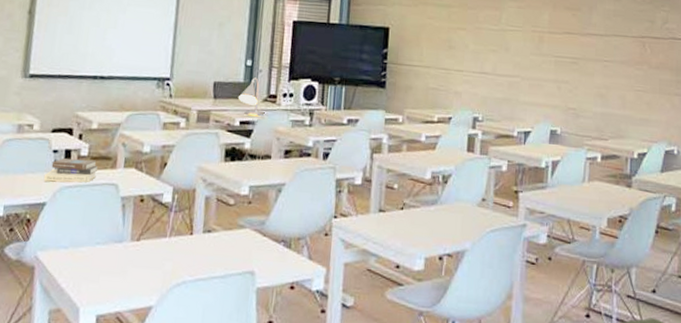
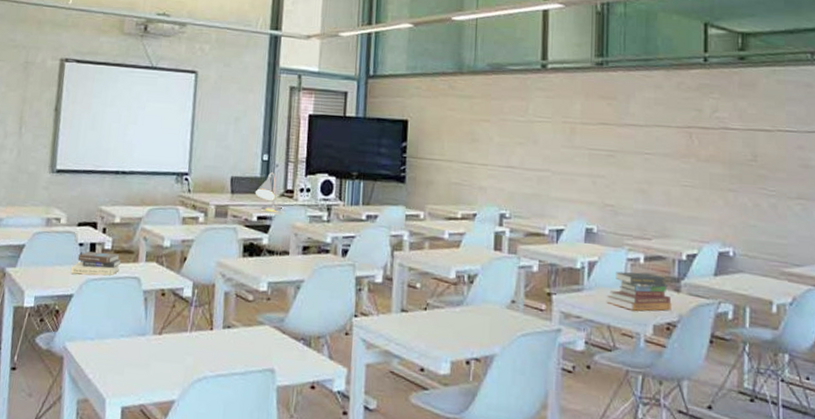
books: none [568,170,624,206] -> present [607,271,672,312]

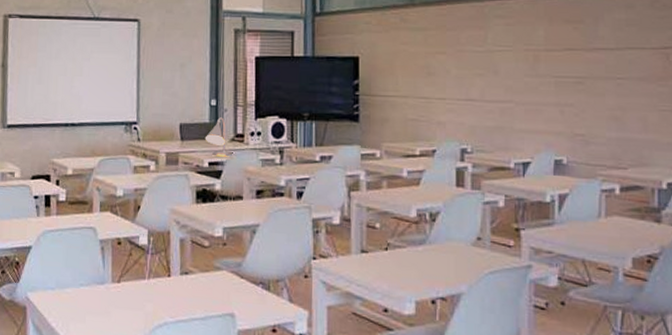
books: present [70,251,121,276] -> none [27,203,75,227]
books: present [607,271,672,312] -> none [581,203,652,244]

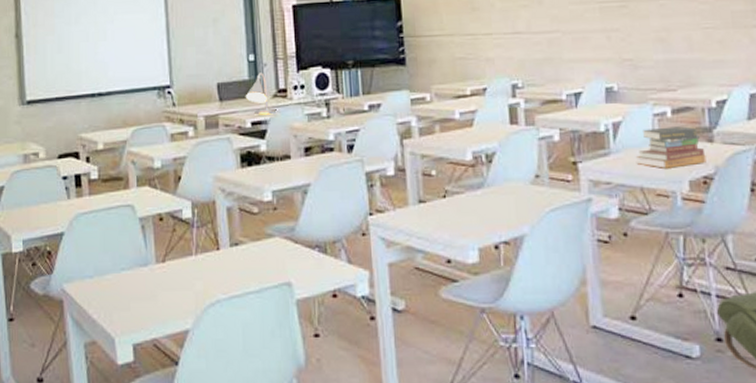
books: none [581,203,652,244] -> present [637,126,707,169]

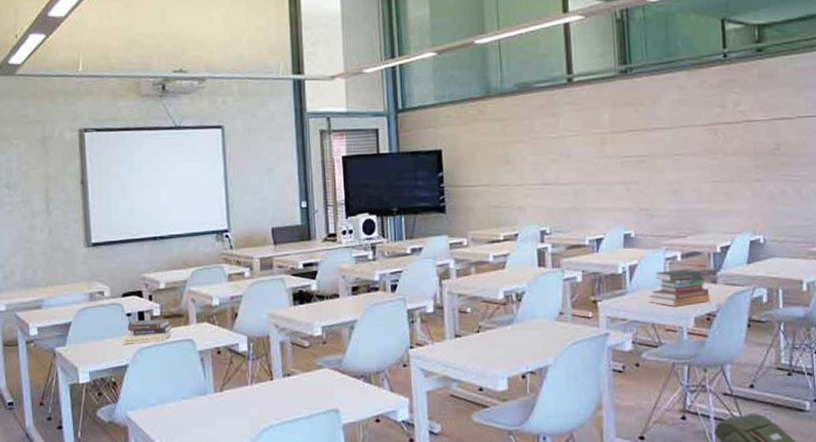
books: none [57,182,110,210] -> present [122,319,171,344]
table lamp: present [245,73,277,115] -> none [297,218,327,258]

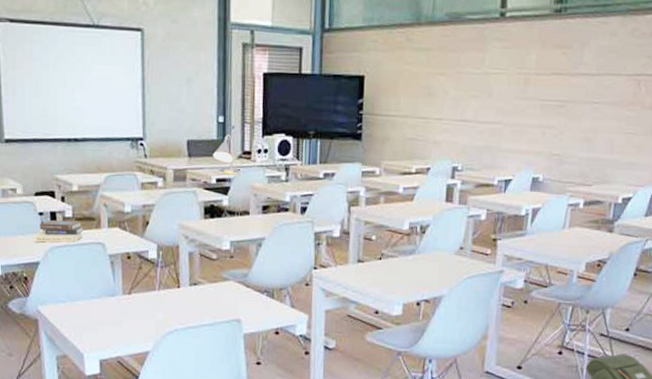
table lamp: none [297,218,327,258] -> present [212,134,240,174]
books: present [649,269,710,307] -> none [547,216,604,251]

